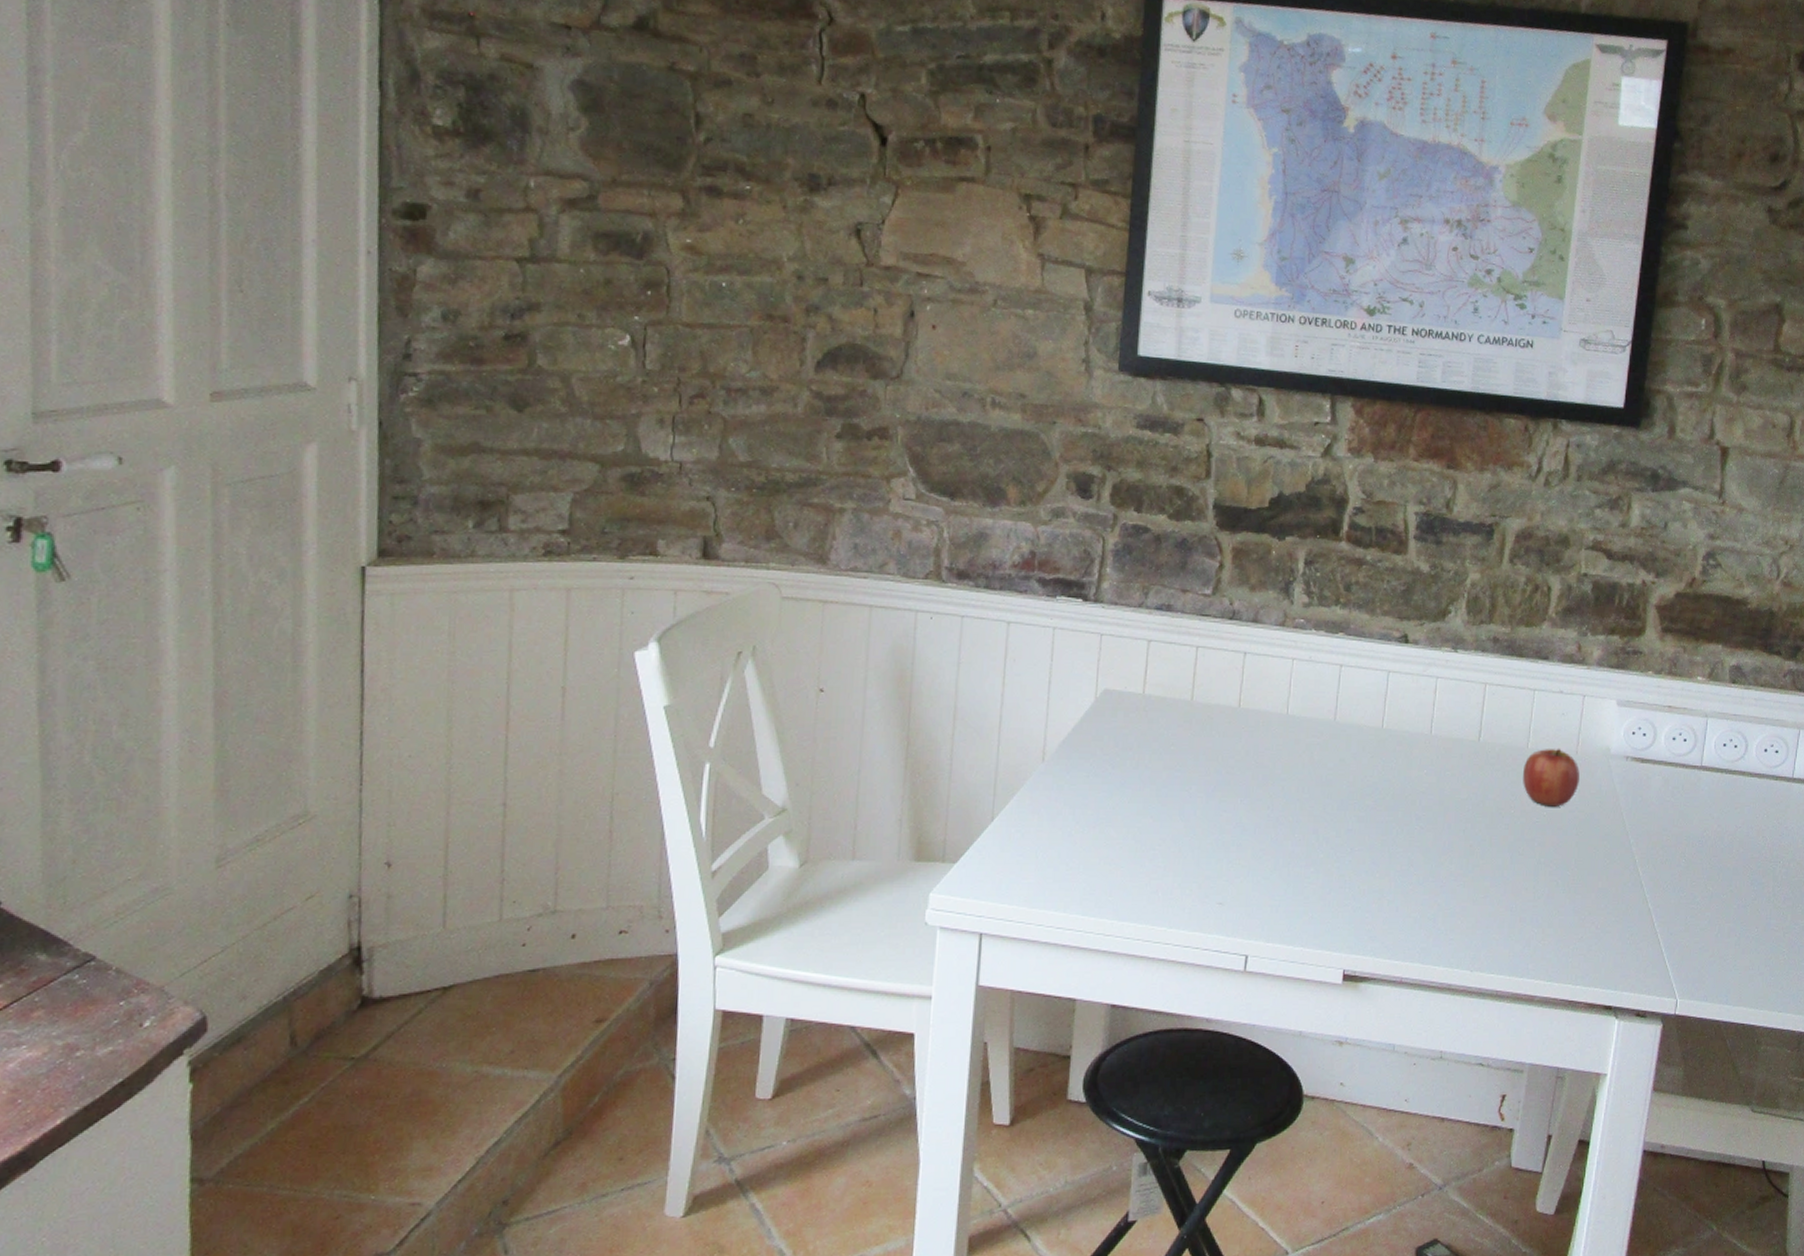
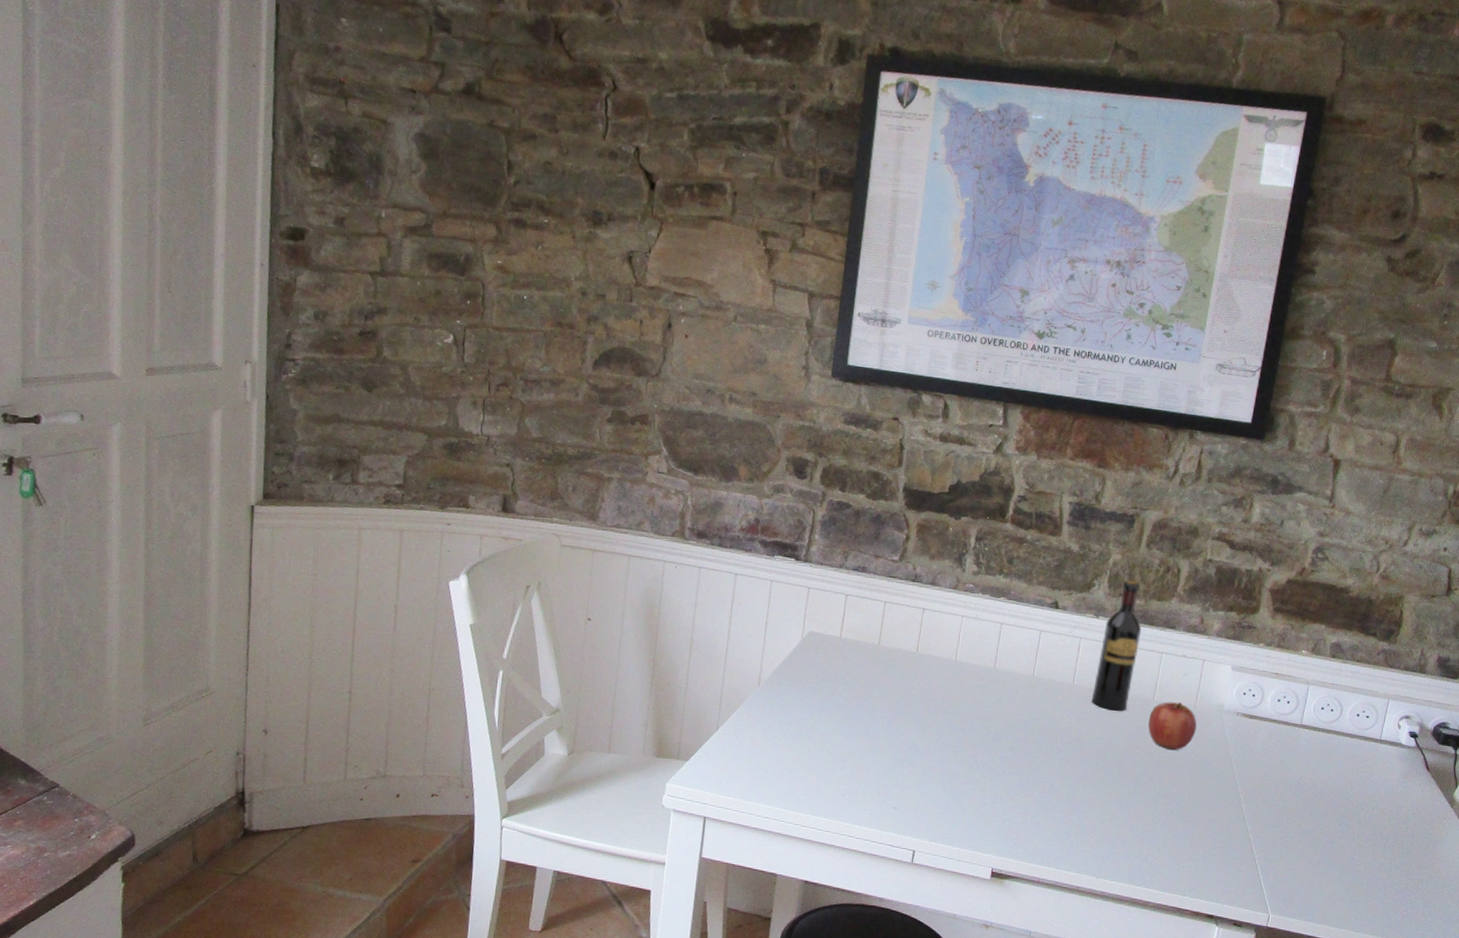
wine bottle: none [1453,603,1509,764] -> present [1091,580,1142,711]

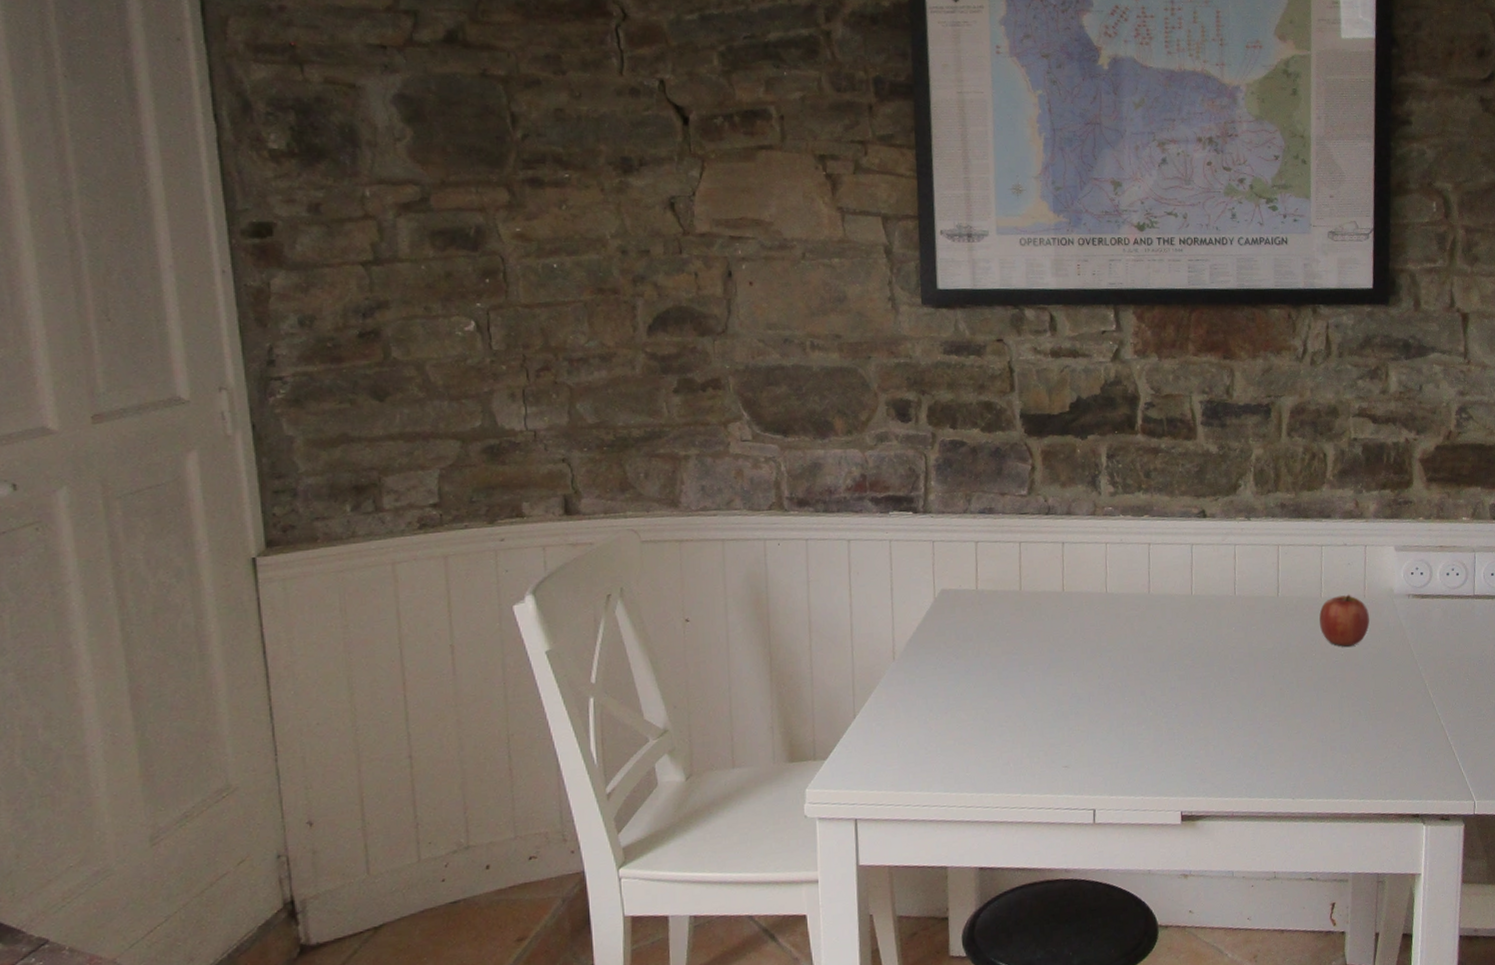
wine bottle: present [1091,580,1142,711] -> none [1256,473,1298,617]

